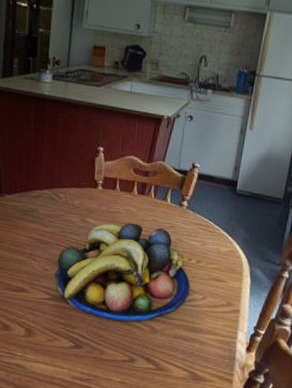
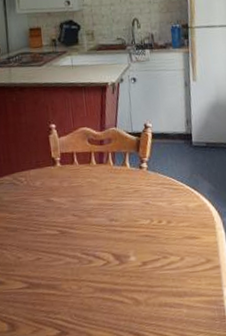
fruit bowl: present [54,223,190,322] -> none [27,194,166,298]

